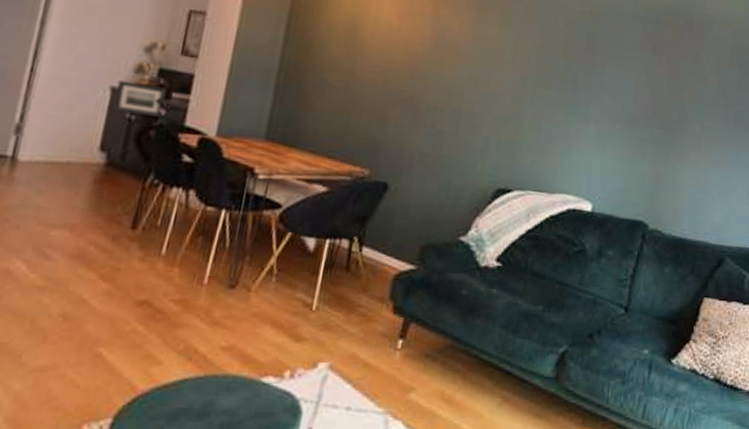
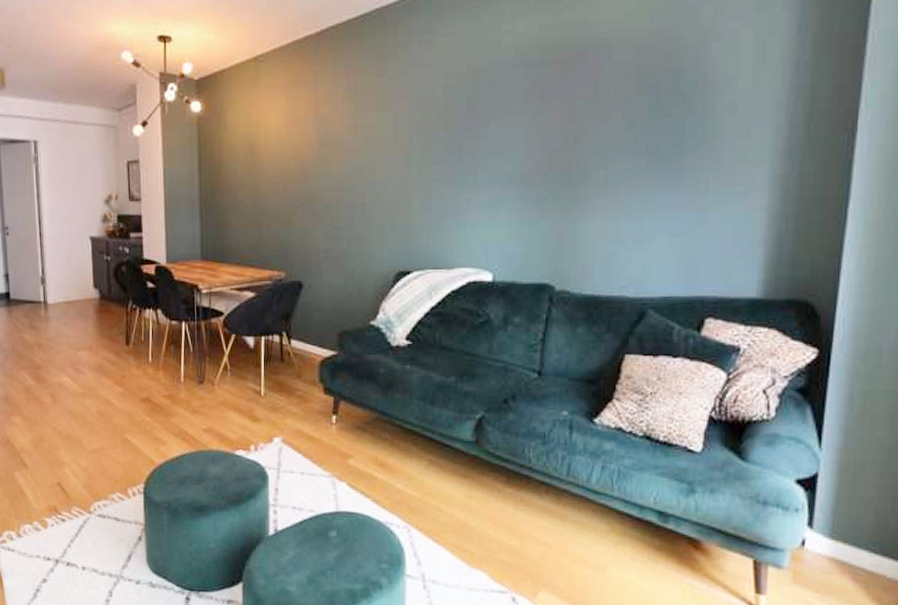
picture frame: present [113,80,167,119] -> none [93,230,127,257]

